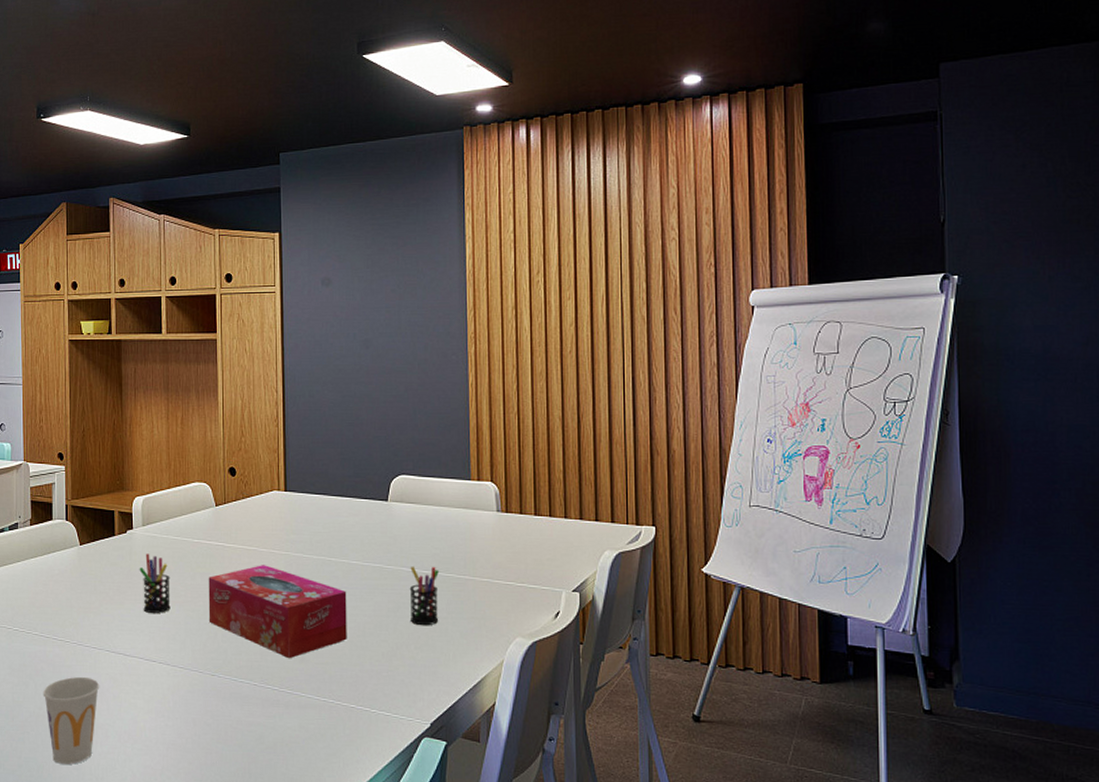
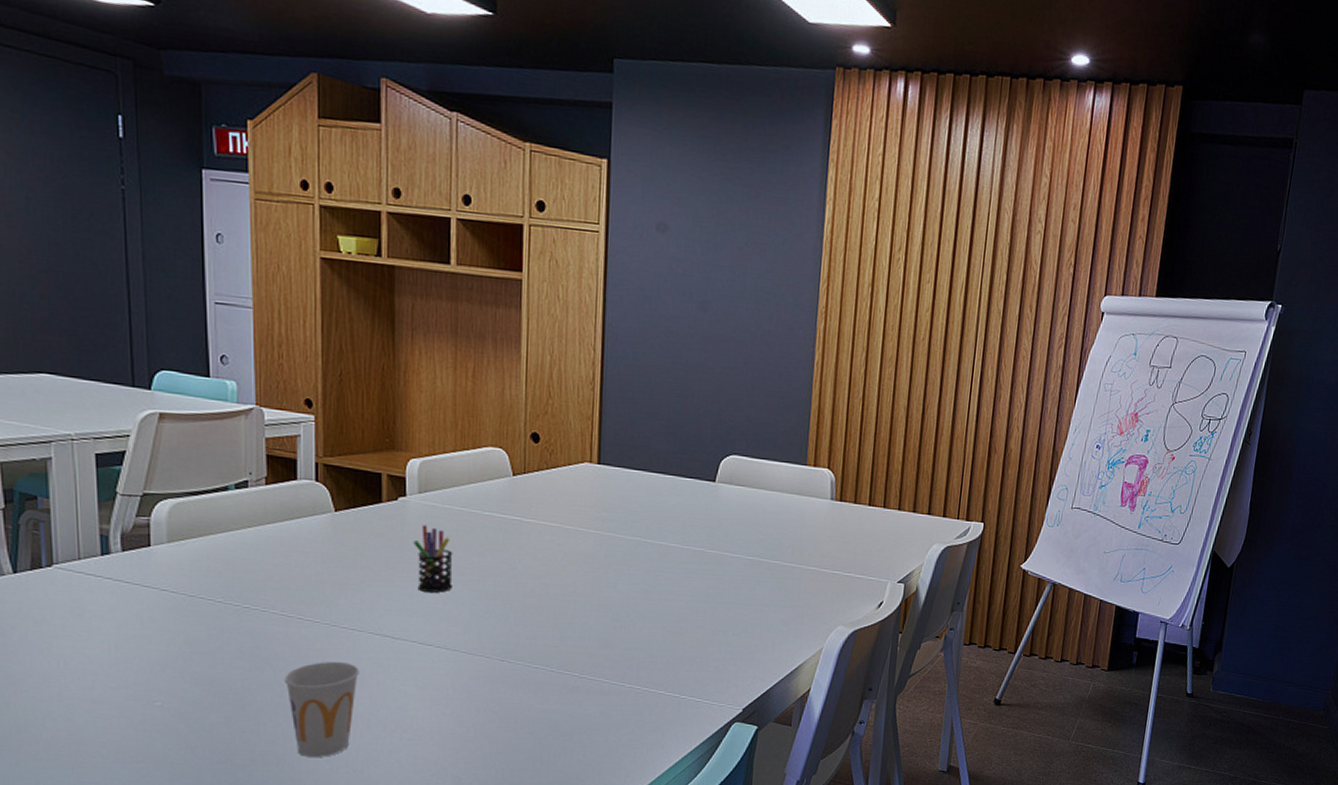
tissue box: present [208,565,347,659] -> none [499,543,663,644]
pen holder: present [409,565,439,626] -> none [729,551,764,613]

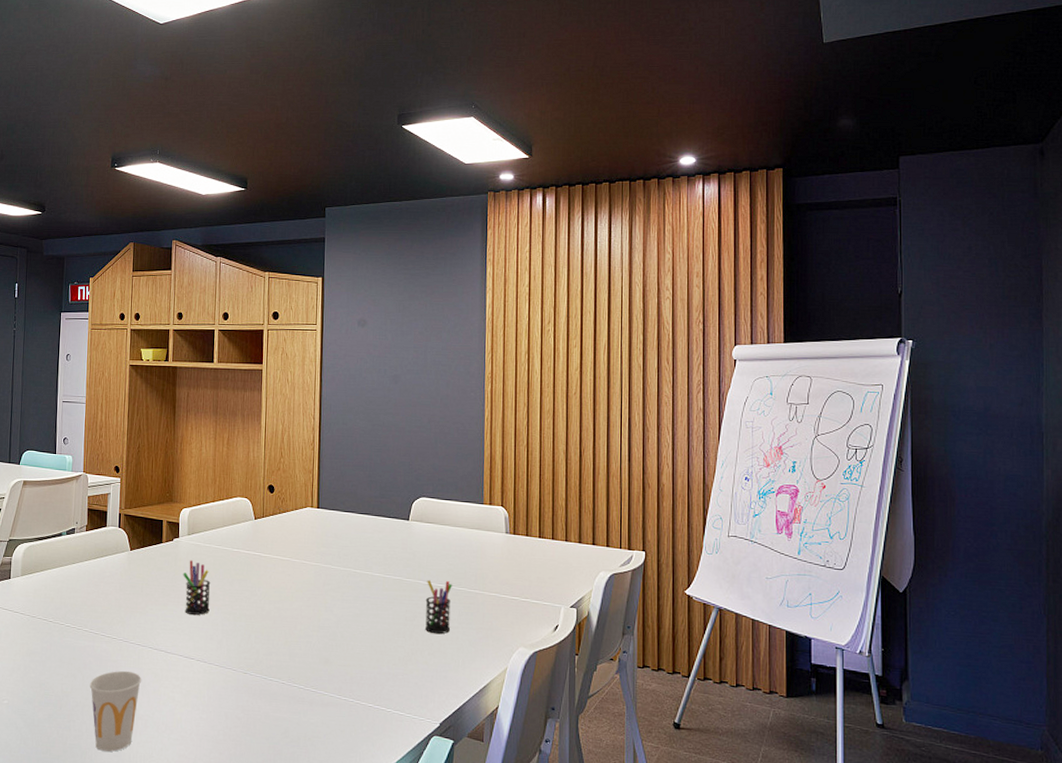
pen holder: none [729,551,764,613] -> present [424,579,452,634]

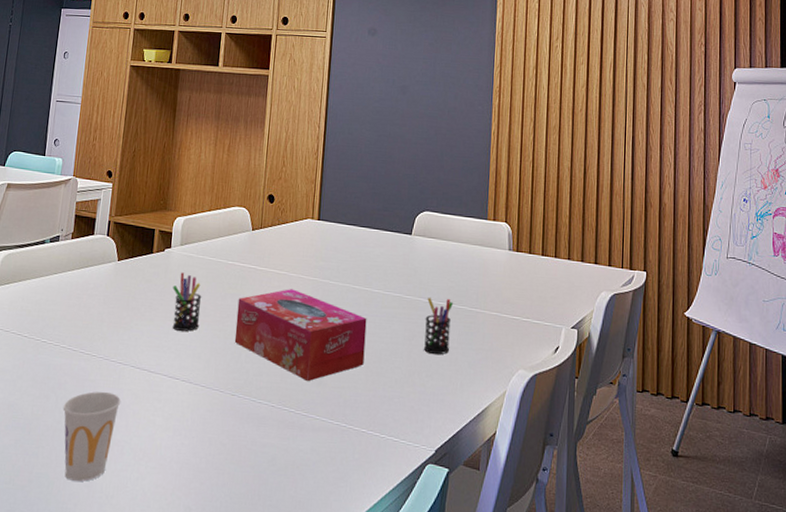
tissue box: none [243,574,369,661] -> present [234,289,367,382]

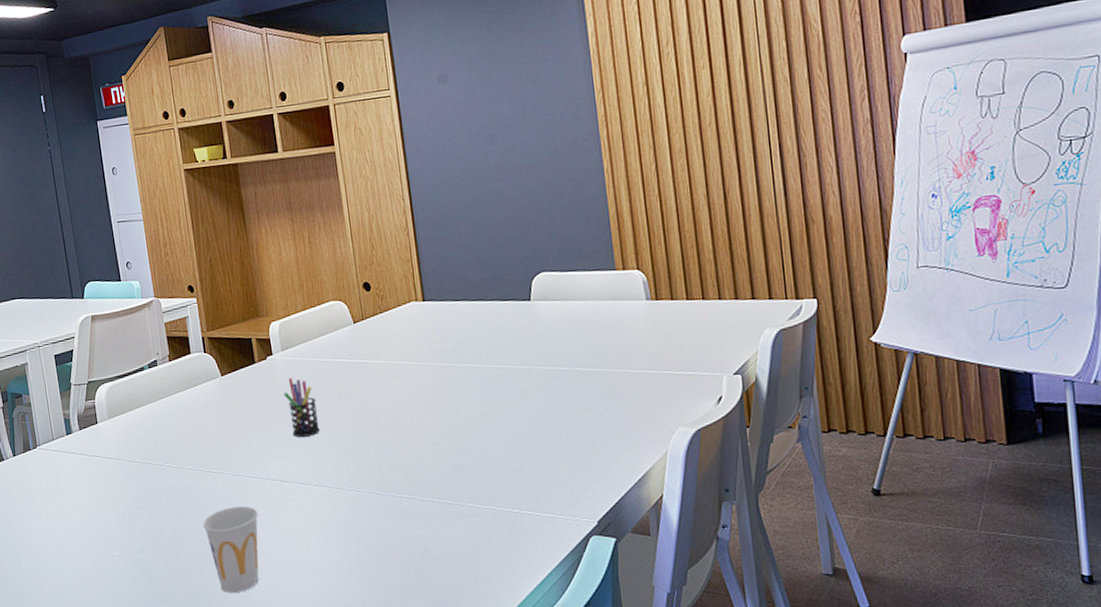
tissue box: present [234,289,367,382] -> none [354,378,503,470]
pen holder: present [423,297,453,355] -> none [561,362,596,424]

